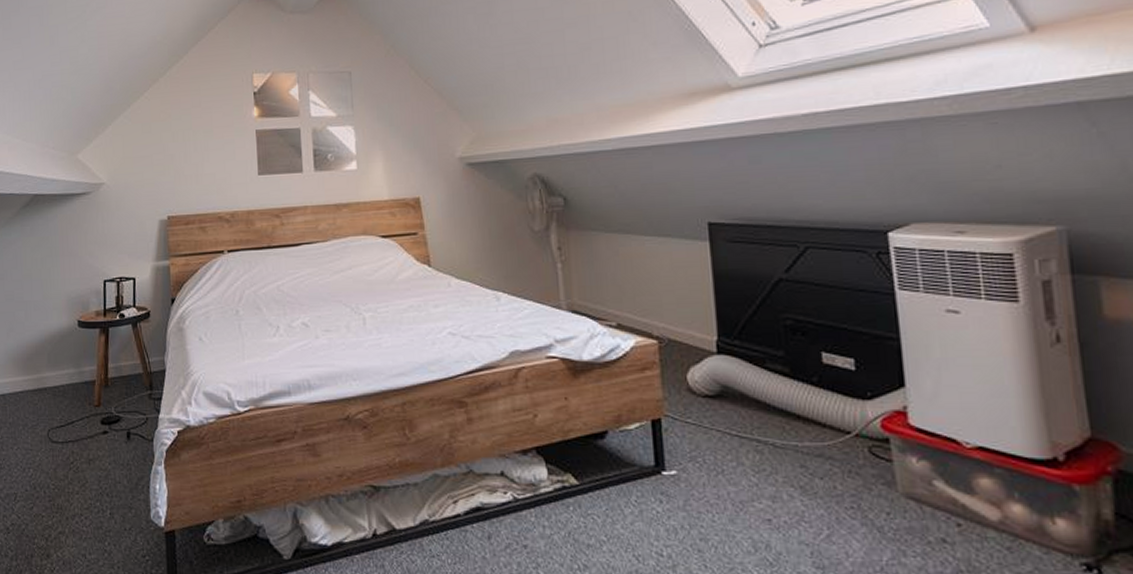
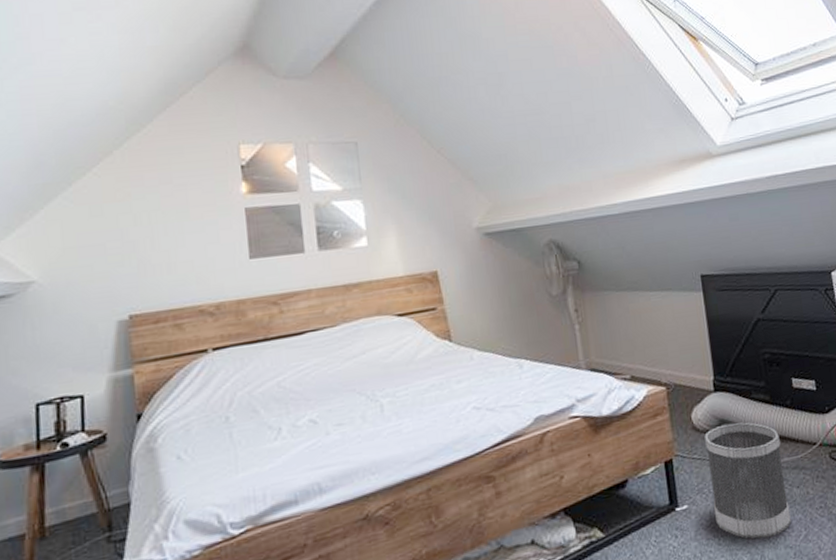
wastebasket: none [702,391,810,528] -> present [704,422,792,539]

